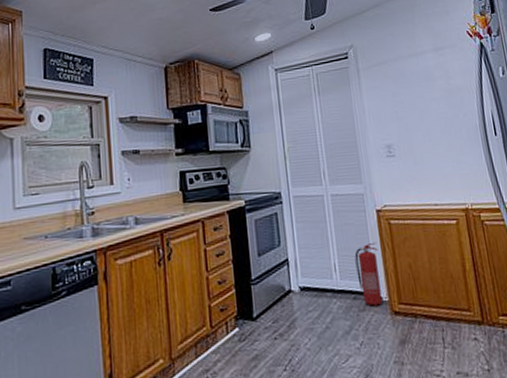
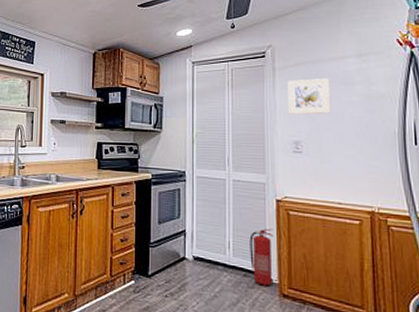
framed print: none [373,76,417,117] -> present [288,78,331,115]

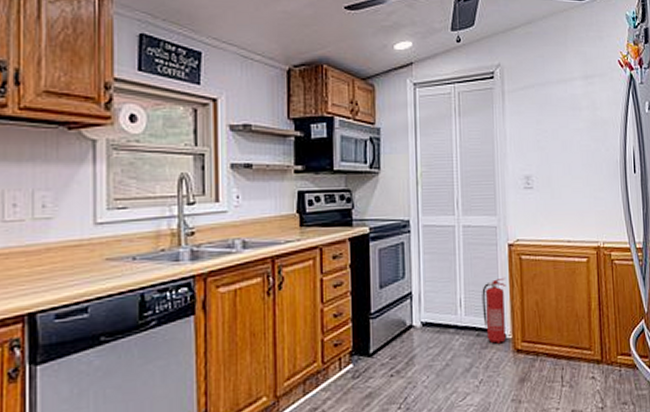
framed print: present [288,78,331,115] -> none [517,103,560,145]

